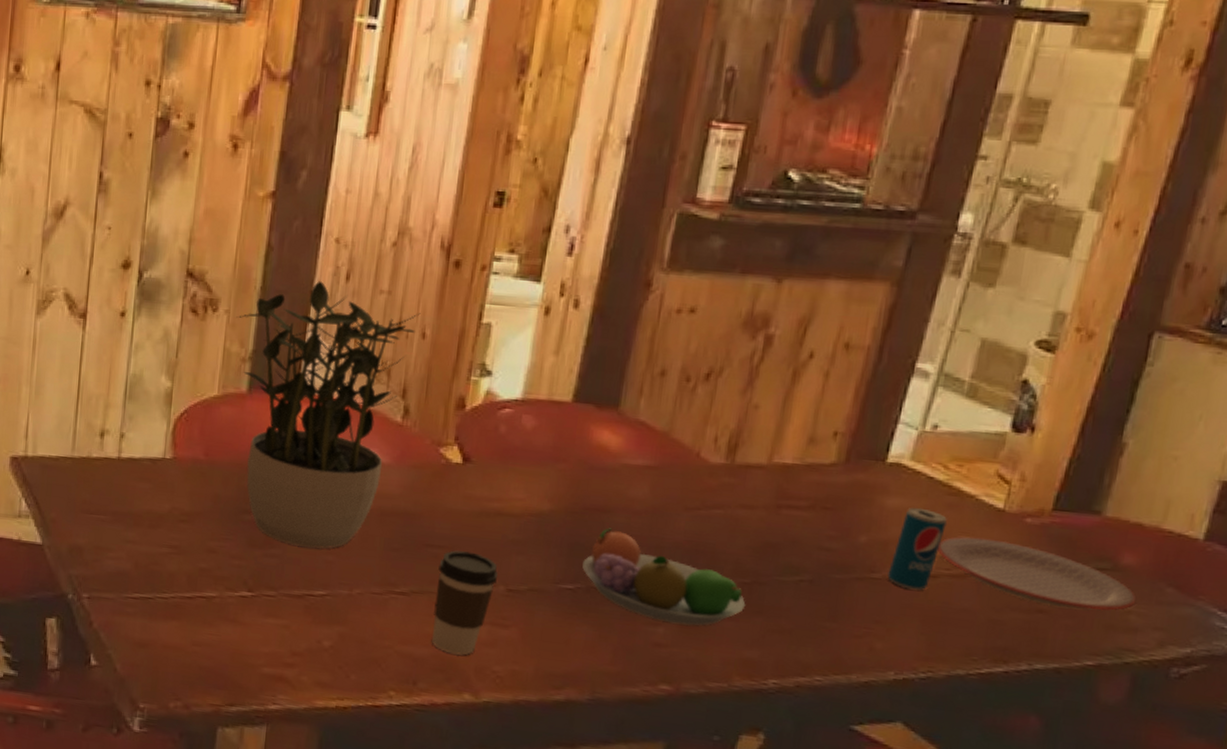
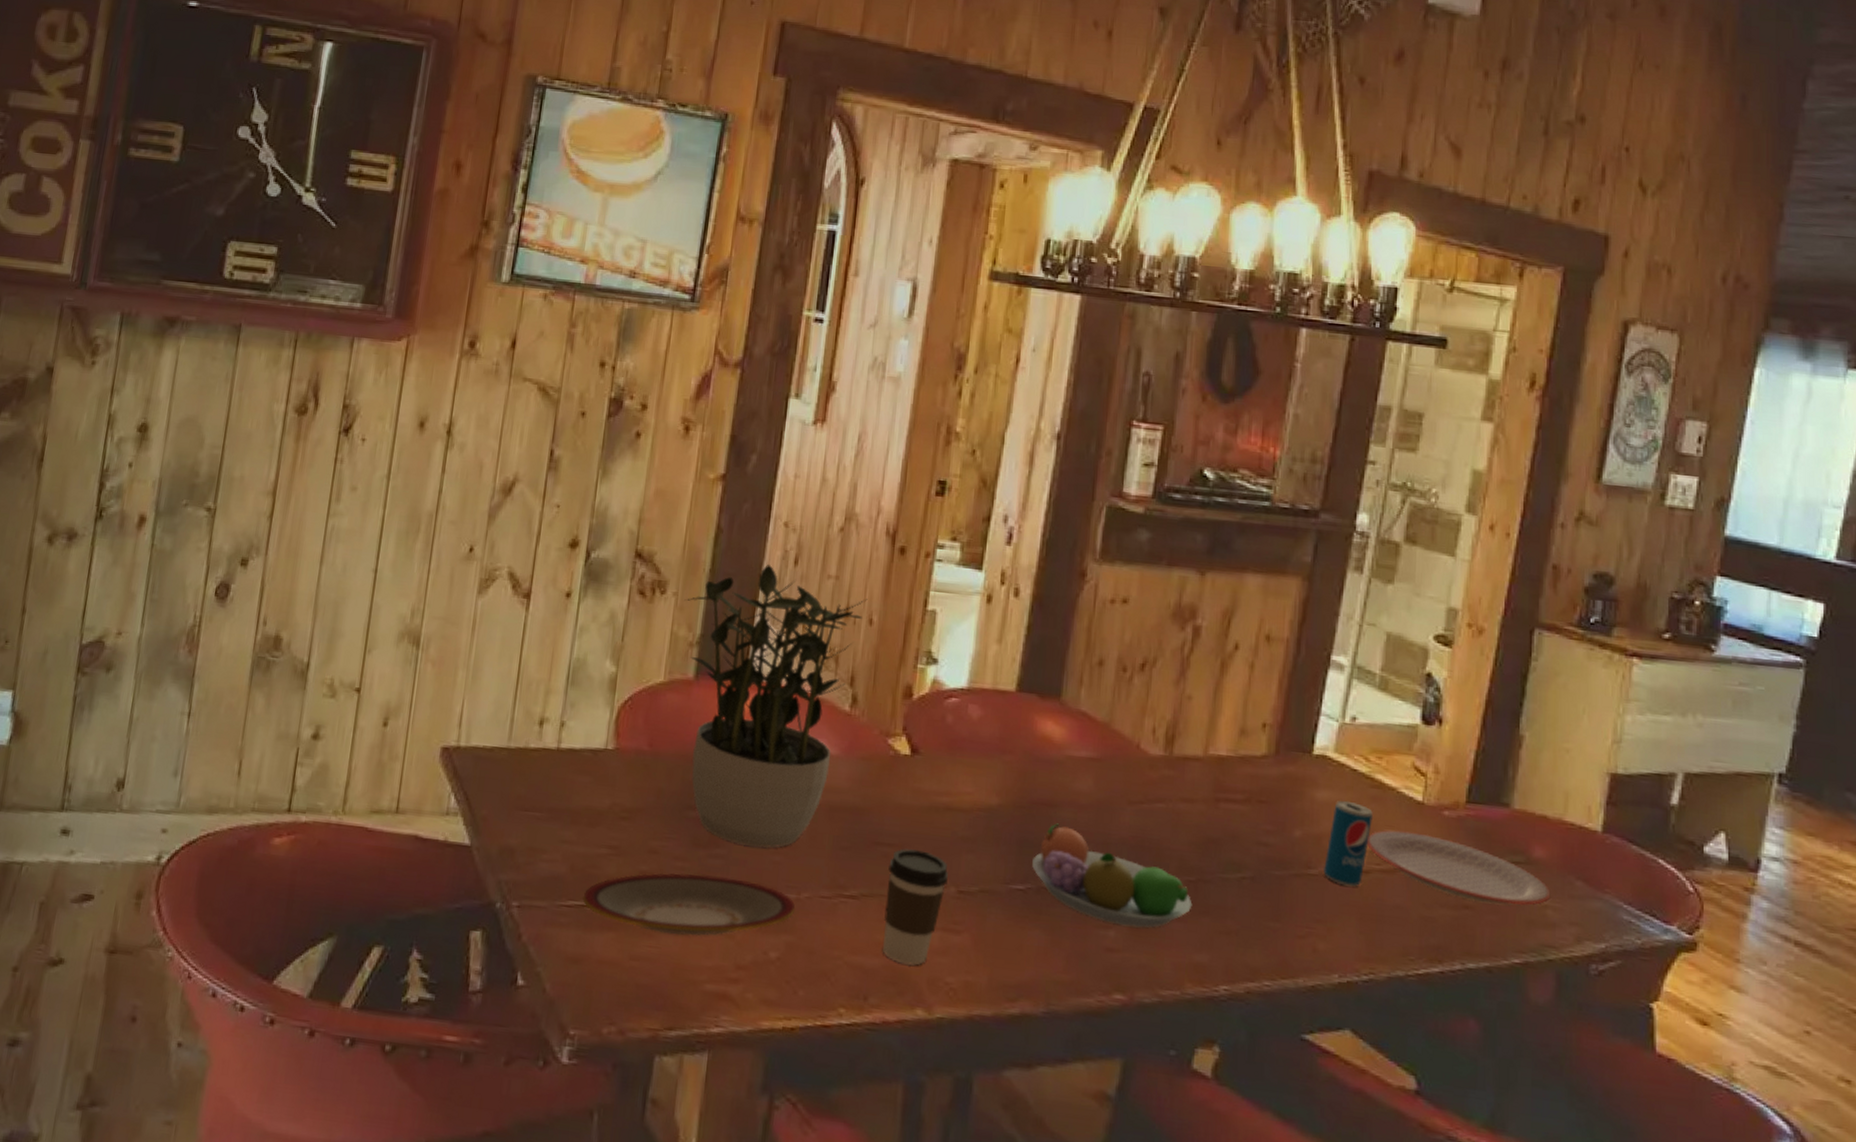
plate: none [147,570,347,626] -> present [582,873,795,936]

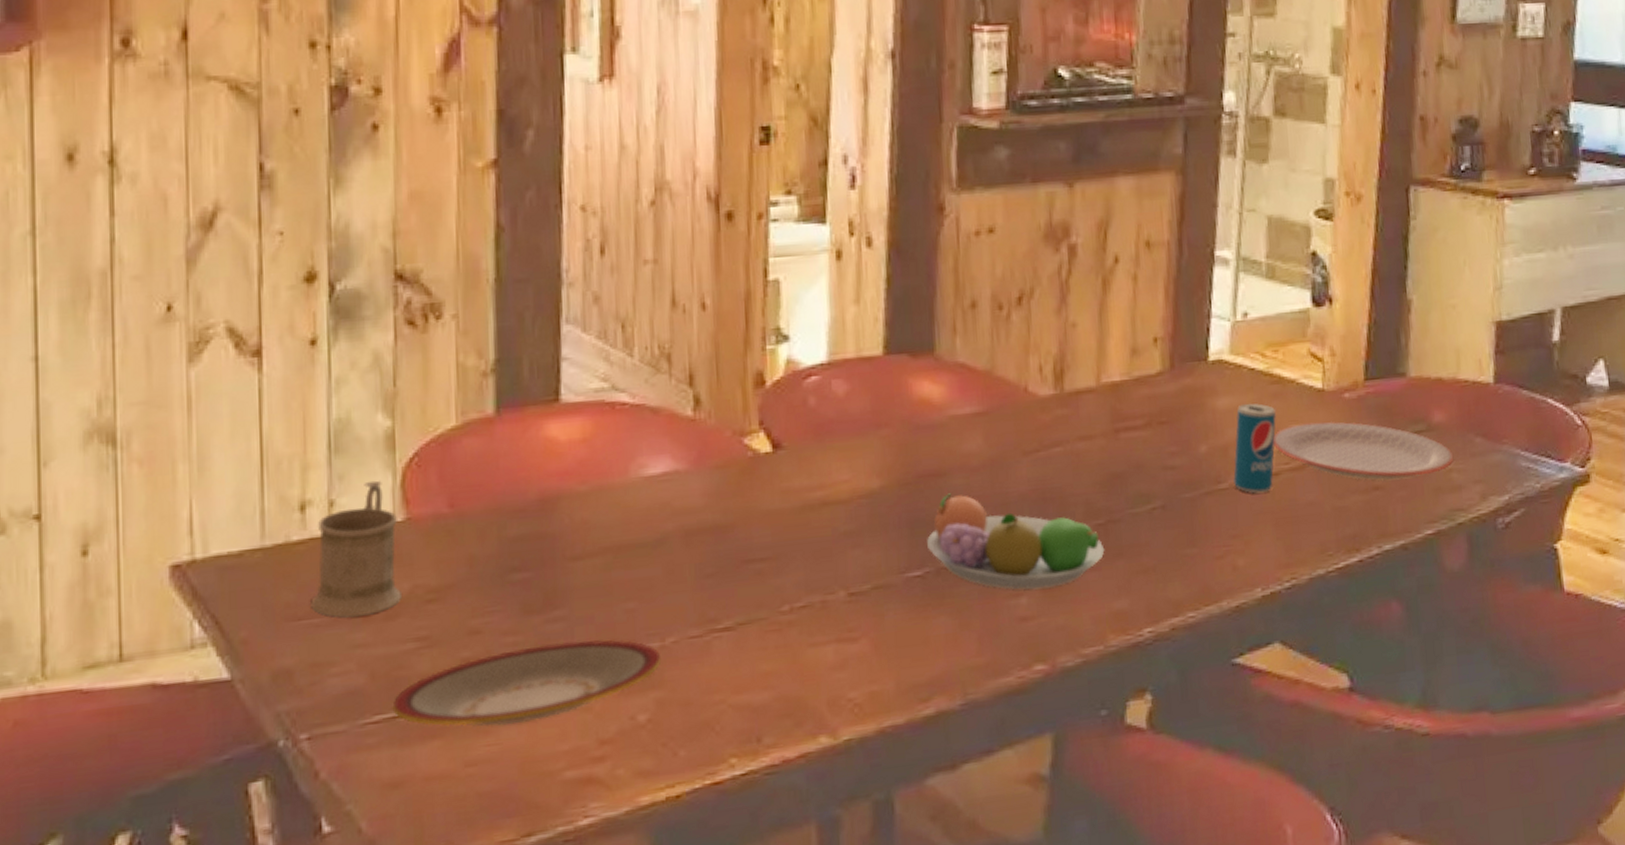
mug: none [536,712,610,819] -> present [311,480,402,618]
potted plant: present [684,565,868,849] -> none [467,260,696,599]
coffee cup: present [882,848,948,965] -> none [765,557,835,691]

